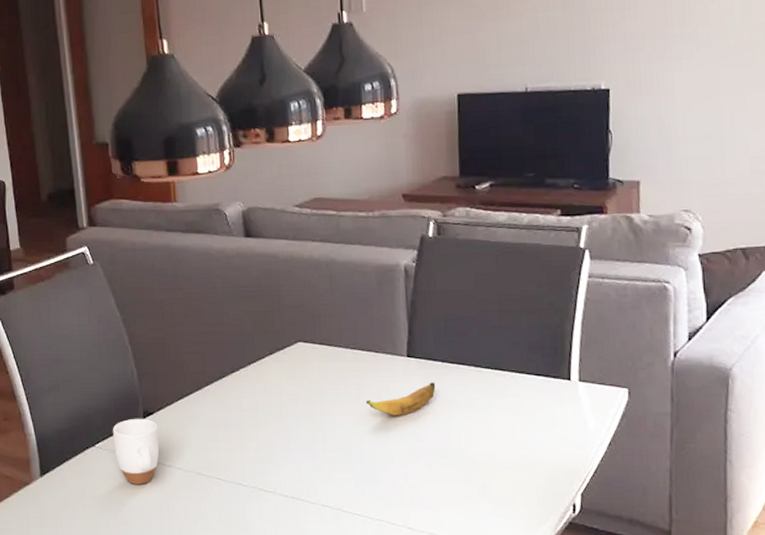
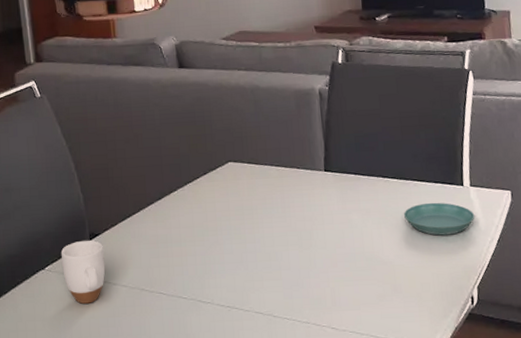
banana: present [365,382,436,416] -> none [290,193,351,226]
saucer: none [498,397,583,435] -> present [404,202,475,236]

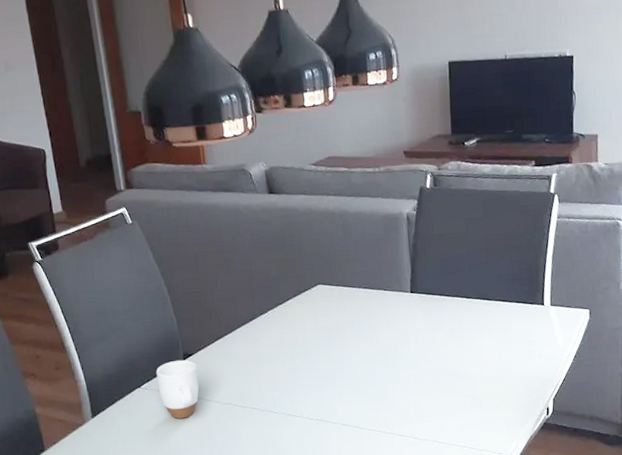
saucer: present [404,202,475,236] -> none [486,321,554,352]

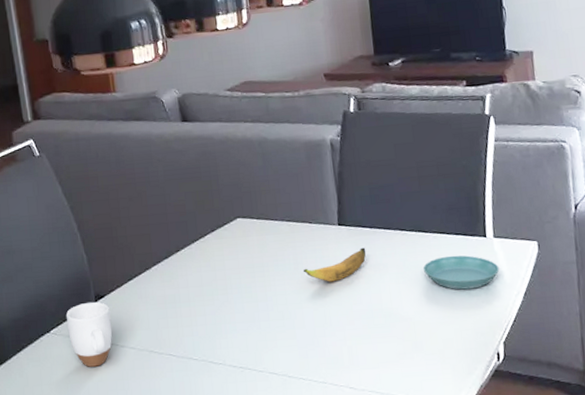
banana: none [376,313,435,344] -> present [303,247,367,282]
saucer: none [486,321,554,352] -> present [424,255,500,290]

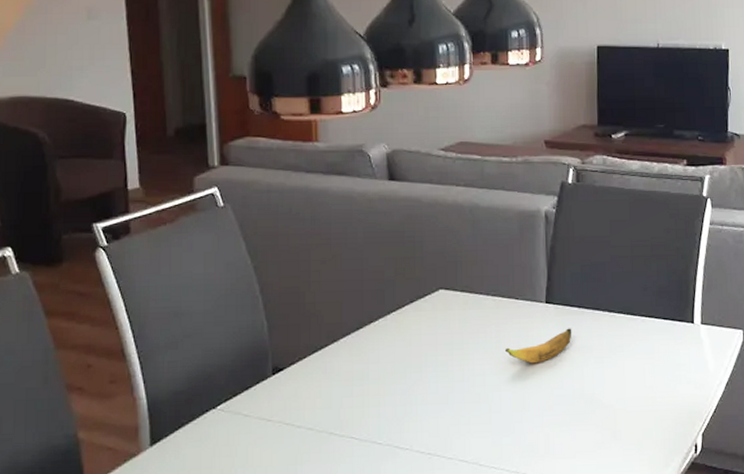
mug: present [65,301,113,367] -> none [236,375,289,449]
saucer: present [424,255,500,290] -> none [629,340,704,377]

